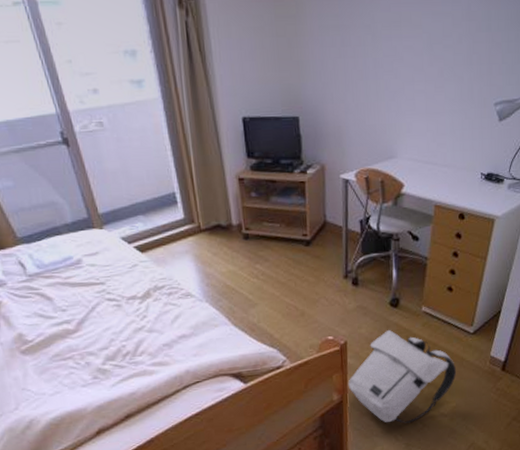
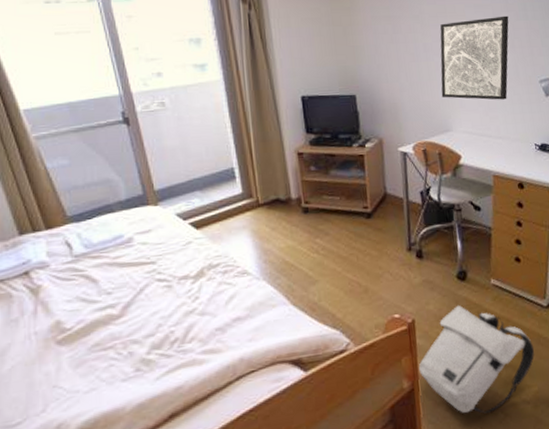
wall art: none [388,26,470,125] -> present [439,15,509,100]

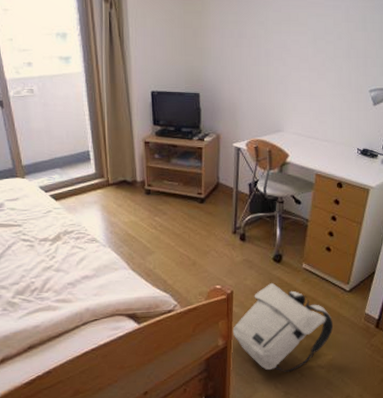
wall art: present [439,15,509,100] -> none [277,26,348,106]

